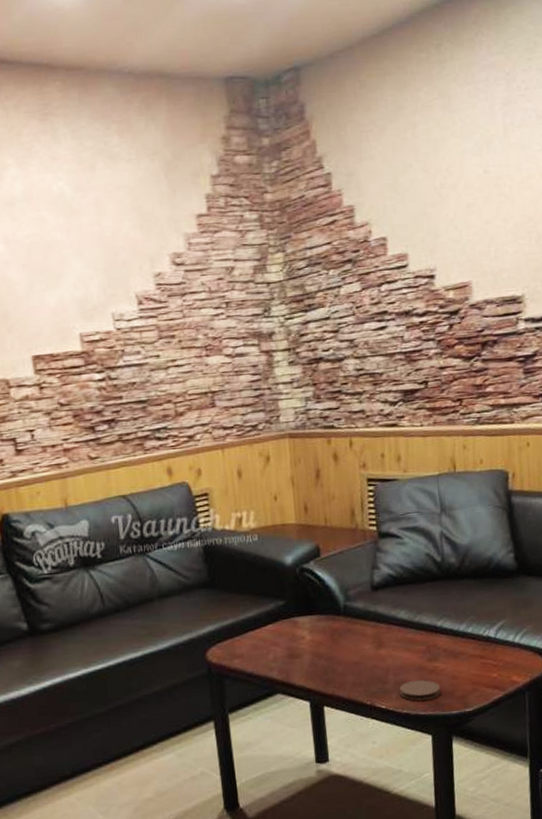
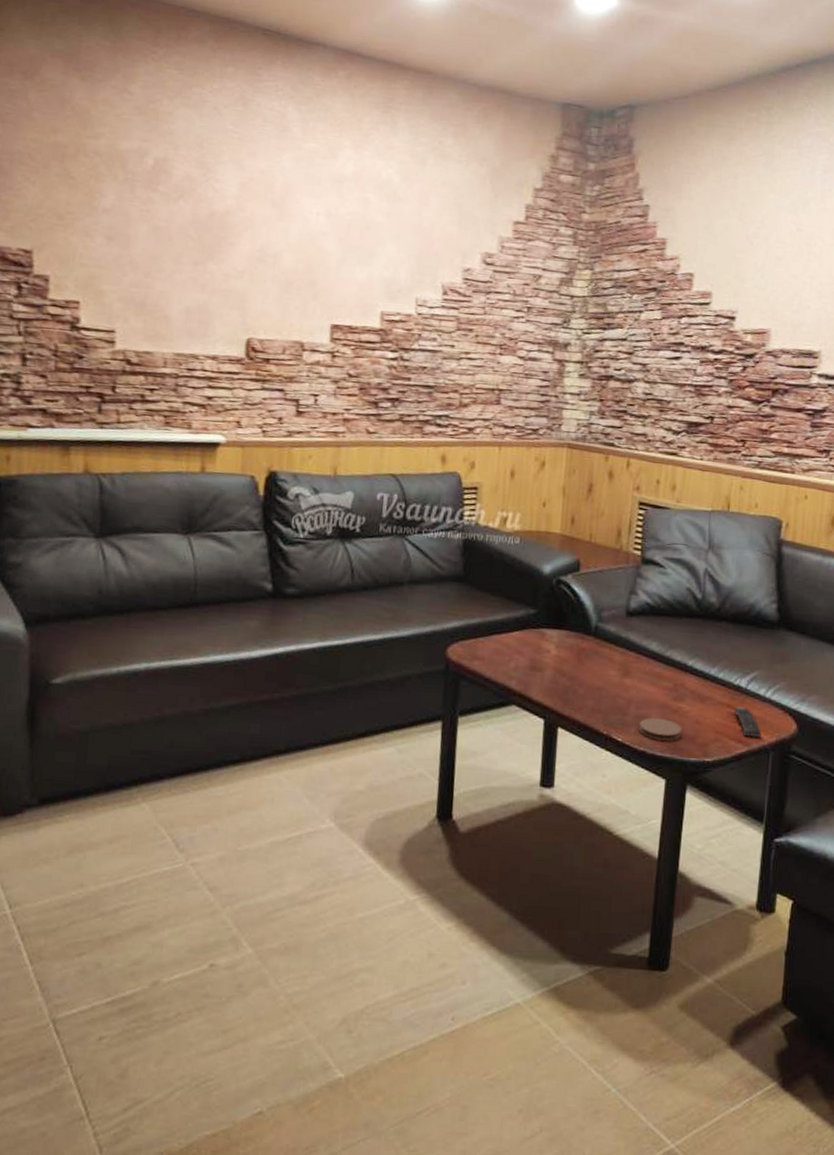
remote control: none [486,655,516,682] -> present [733,707,762,738]

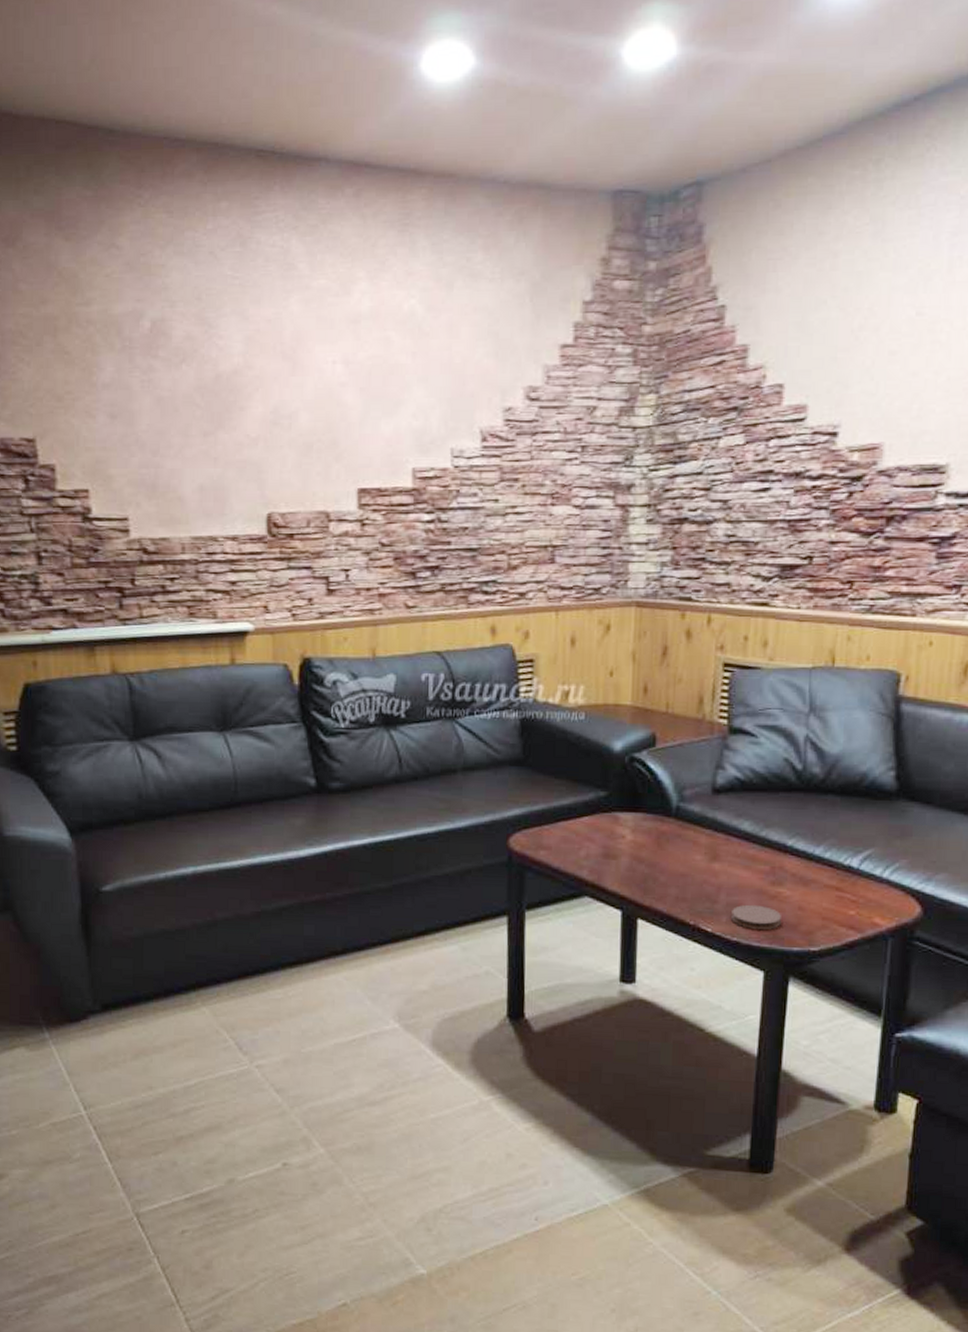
remote control: present [733,707,762,738] -> none [843,889,879,924]

